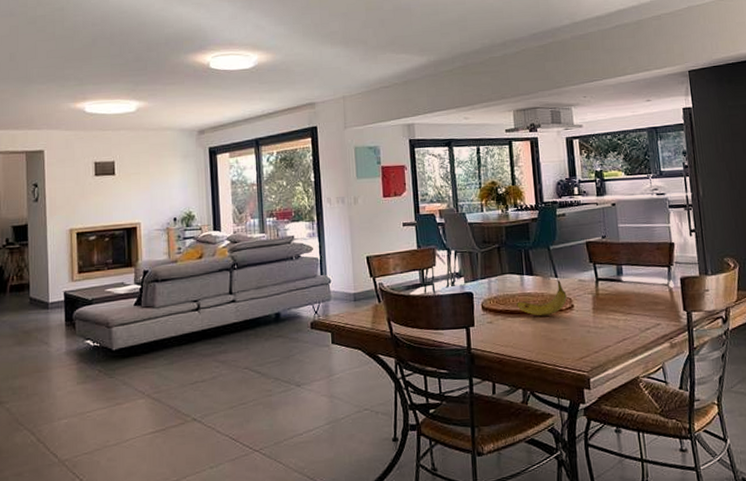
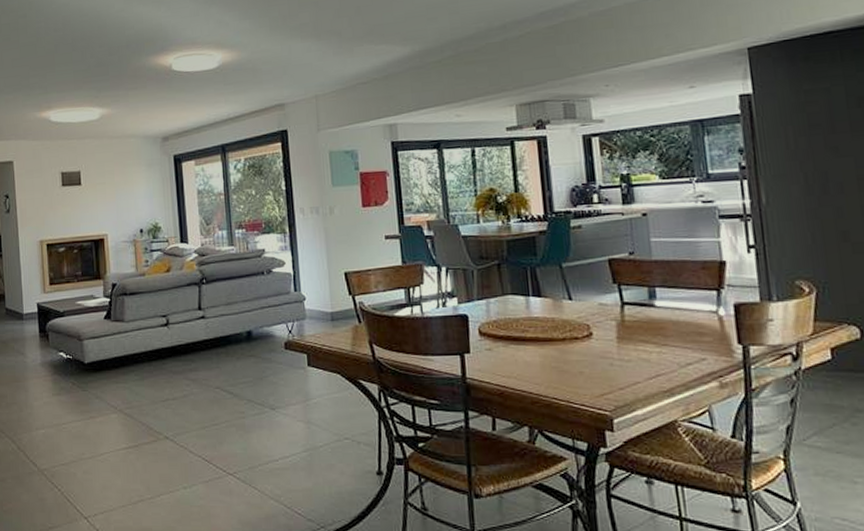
fruit: present [516,279,567,316] -> none [521,302,584,345]

